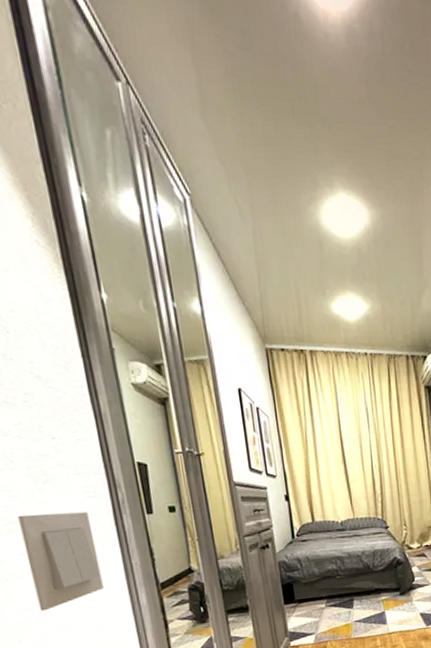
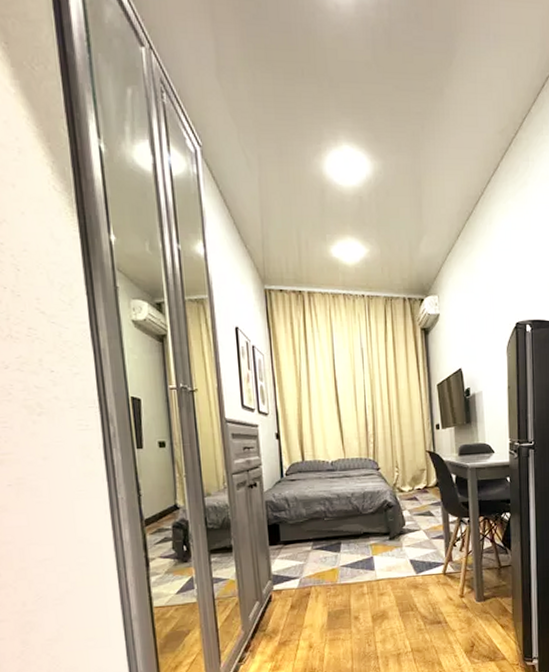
light switch: present [18,512,104,612] -> none [10,445,88,545]

